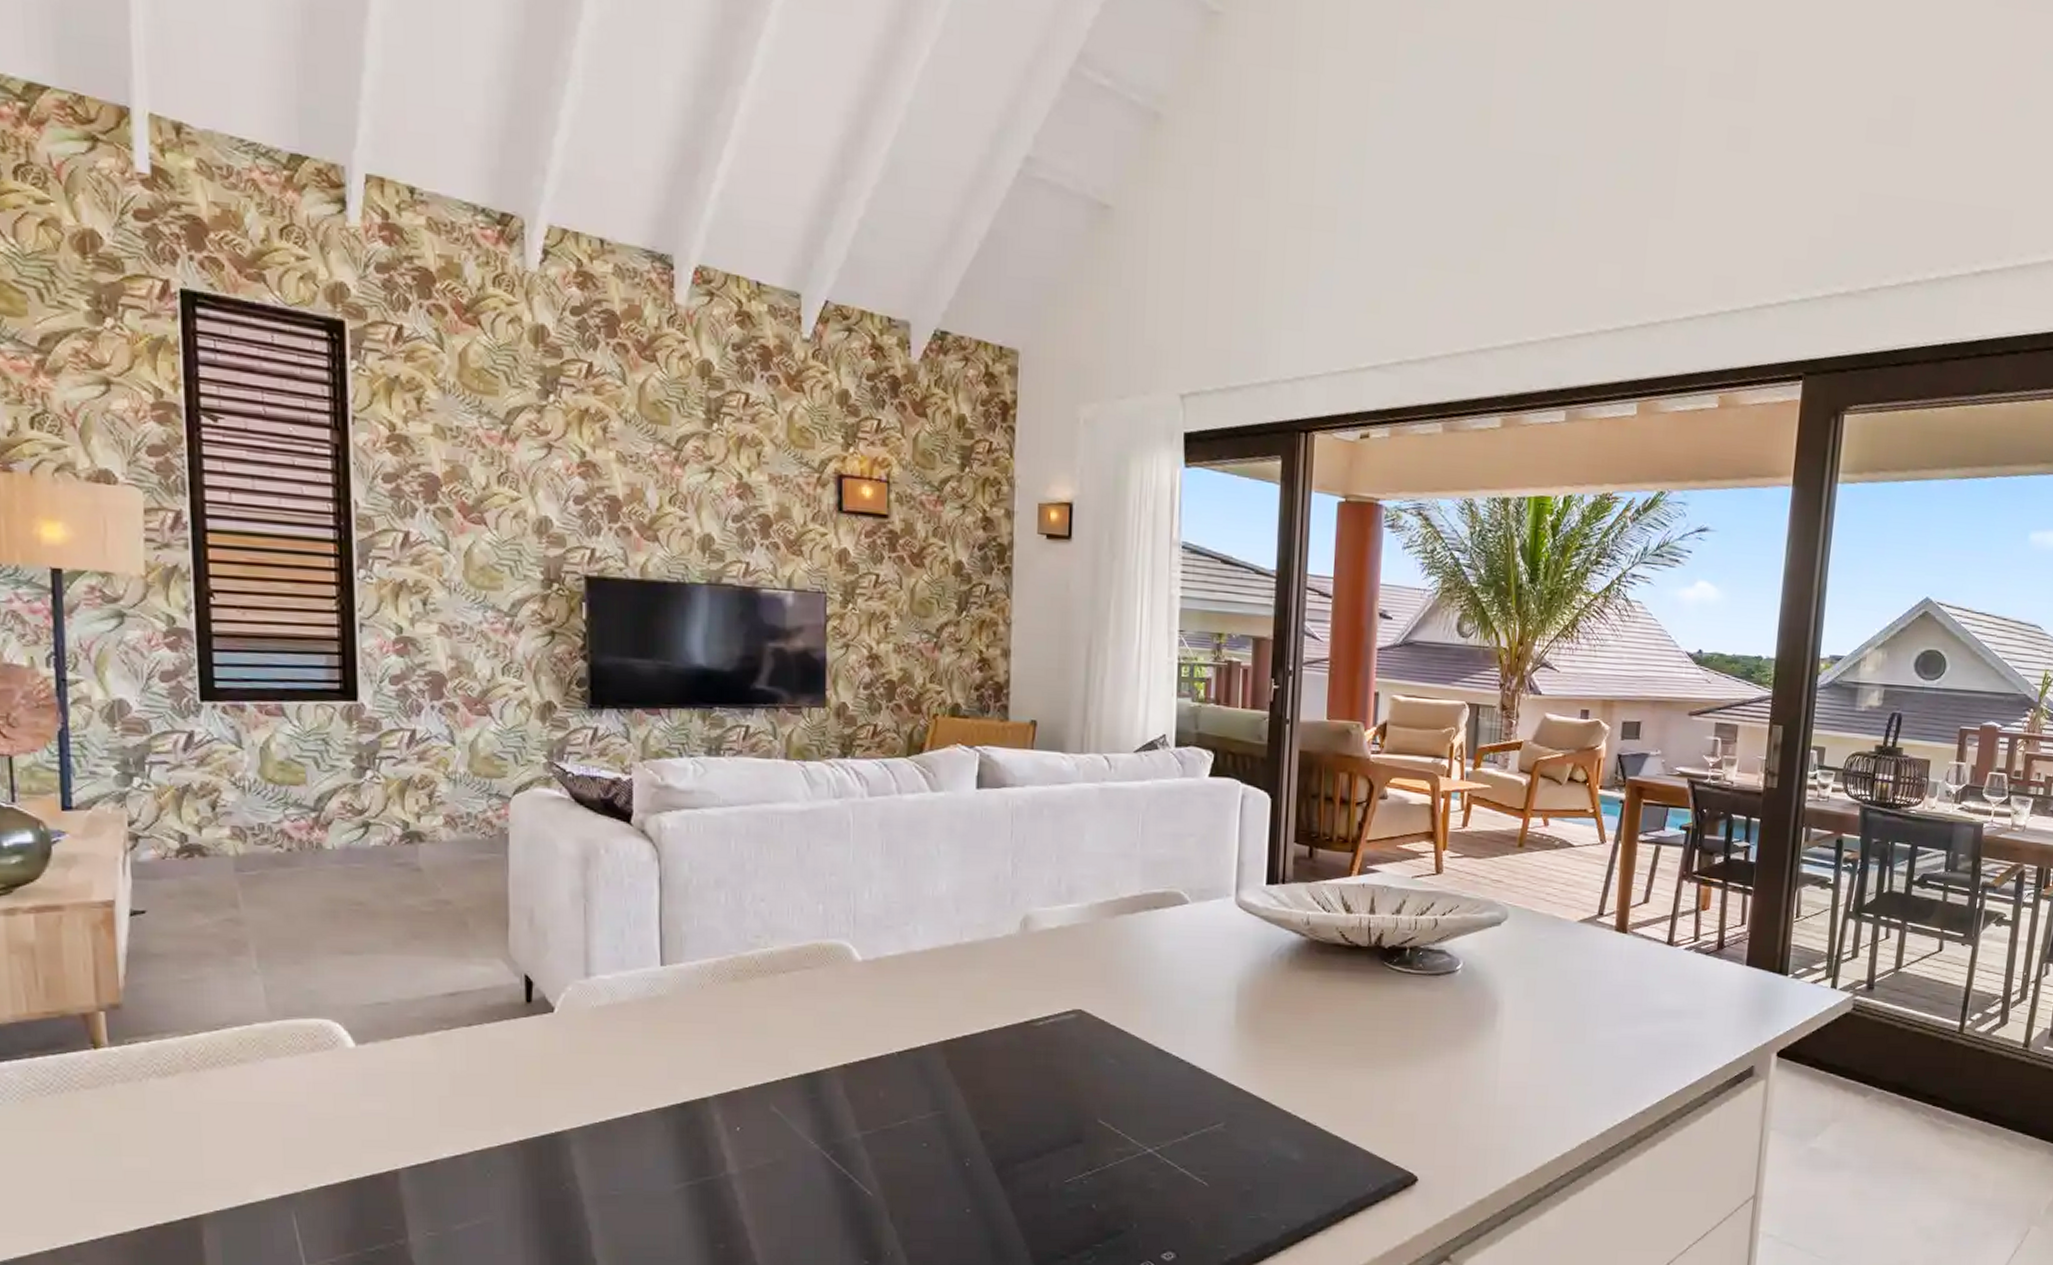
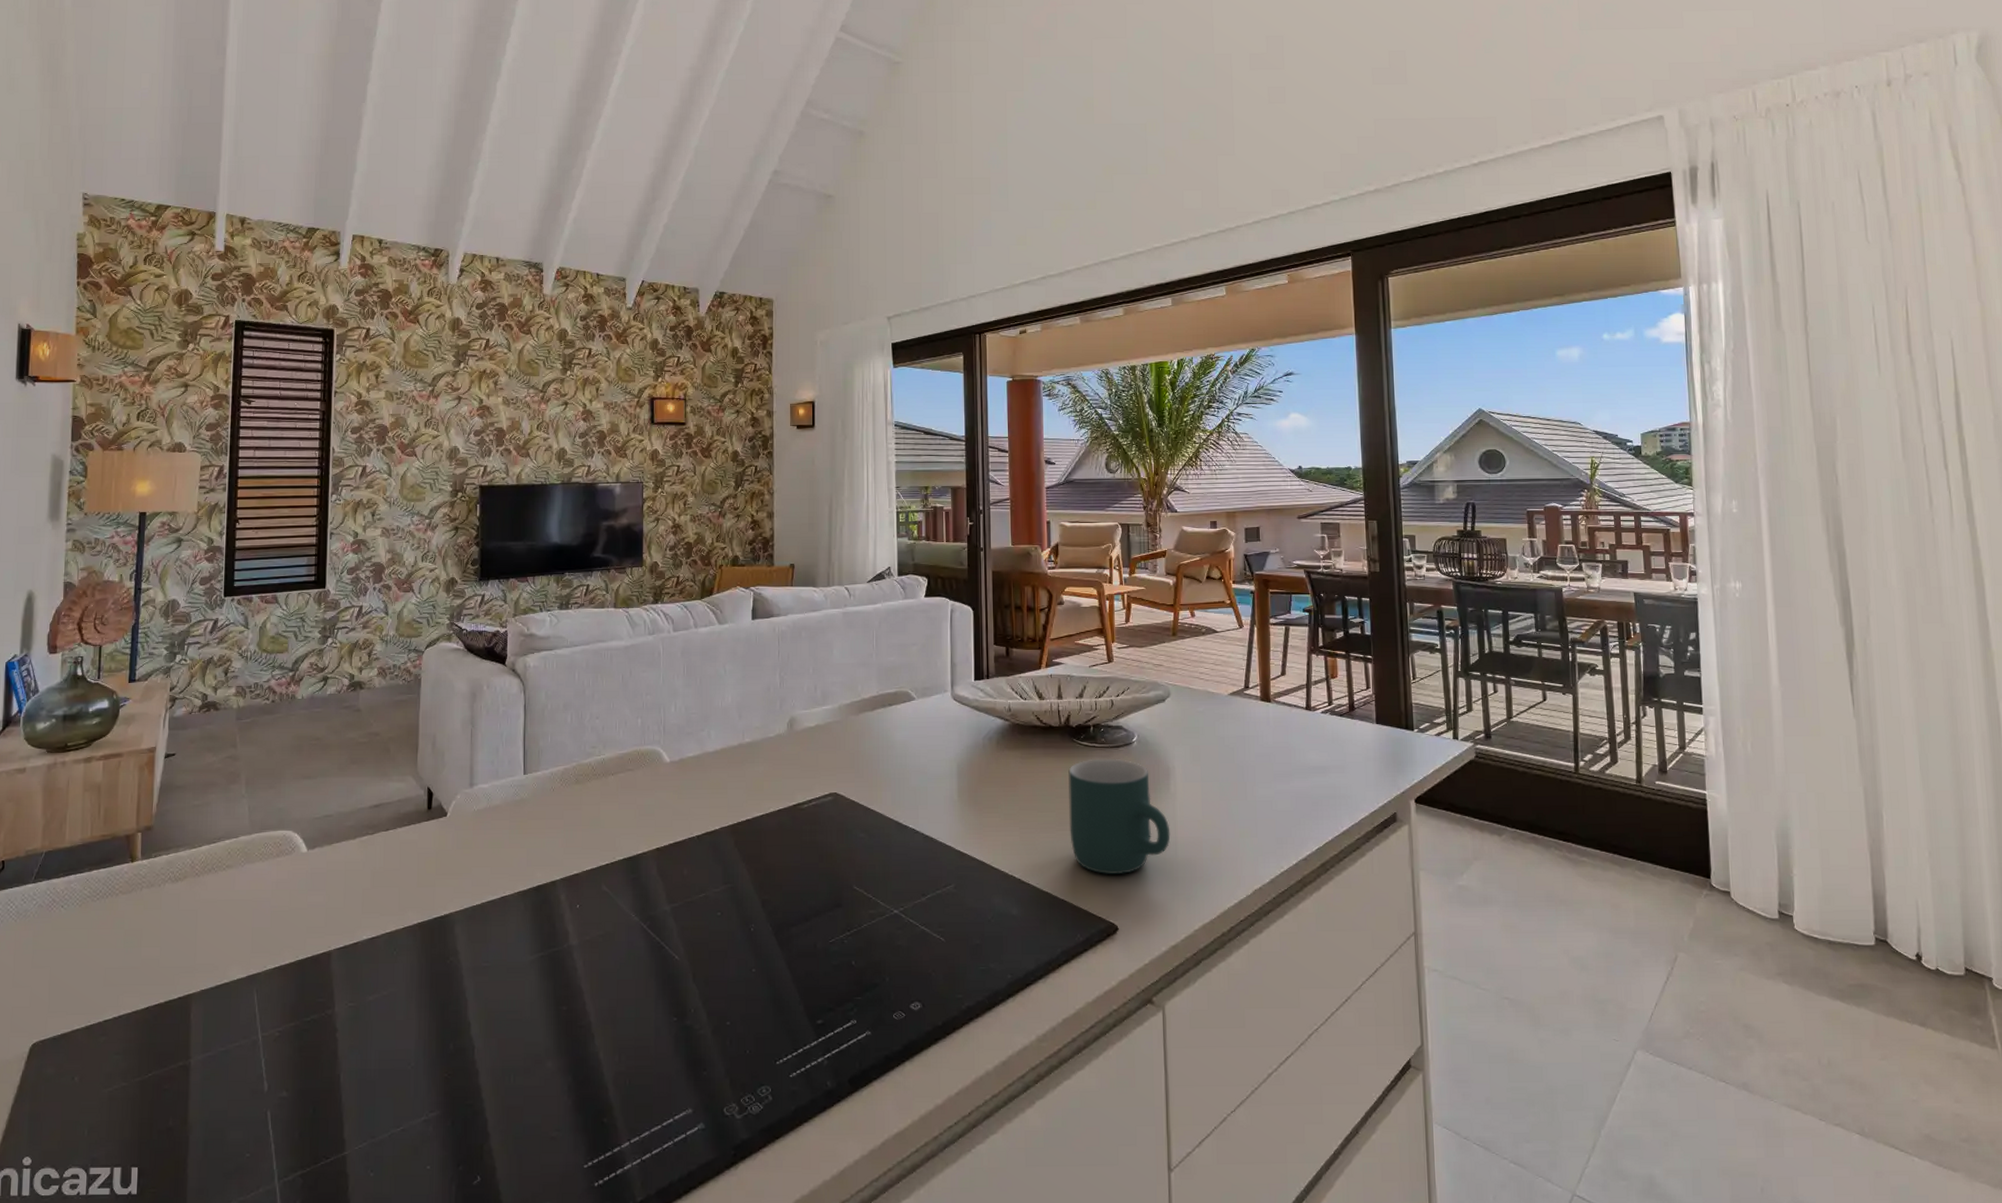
mug: none [1370,986,1491,1120] -> present [1068,758,1171,874]

